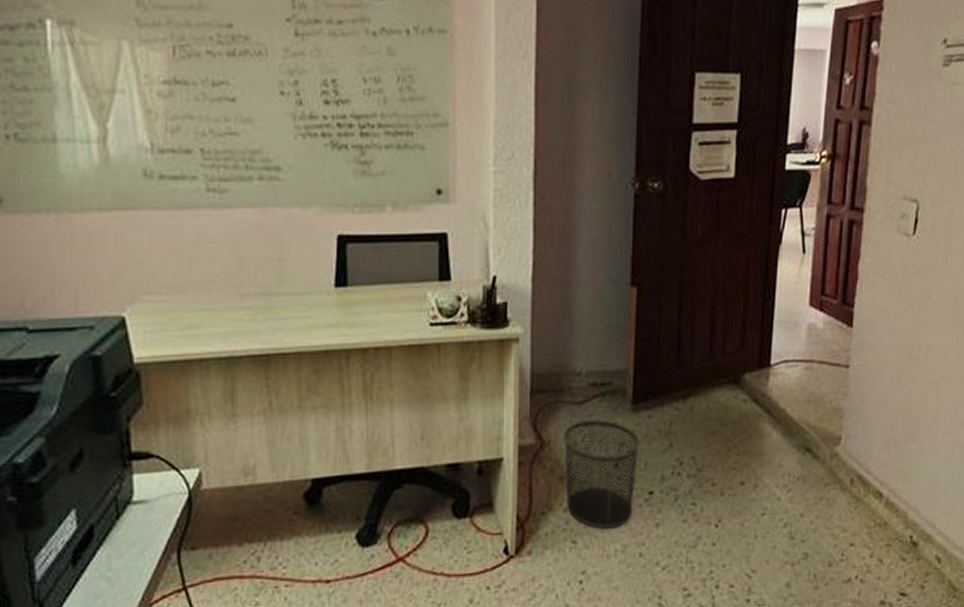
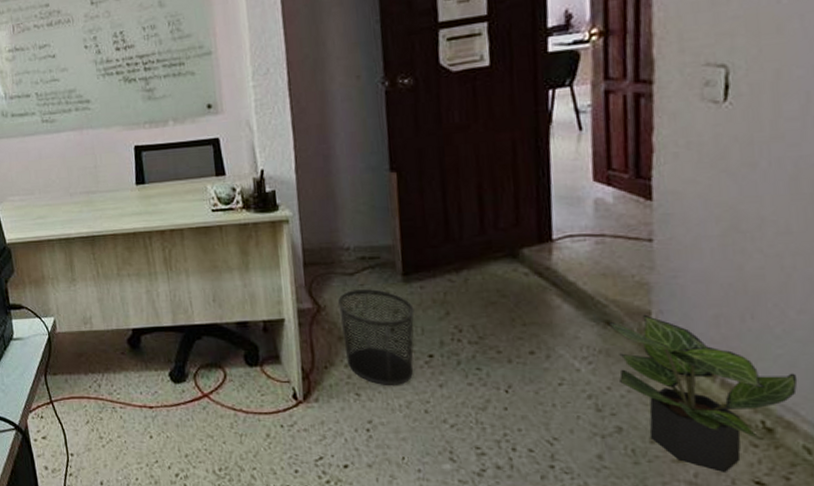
potted plant: none [807,439,938,588] -> present [608,314,798,472]

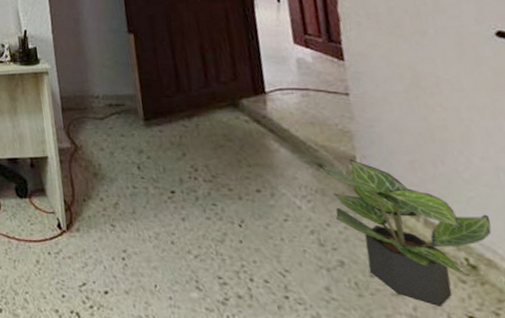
waste bin: present [338,289,415,387] -> none [92,132,159,219]

